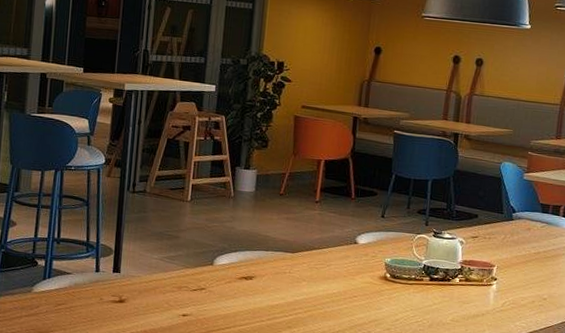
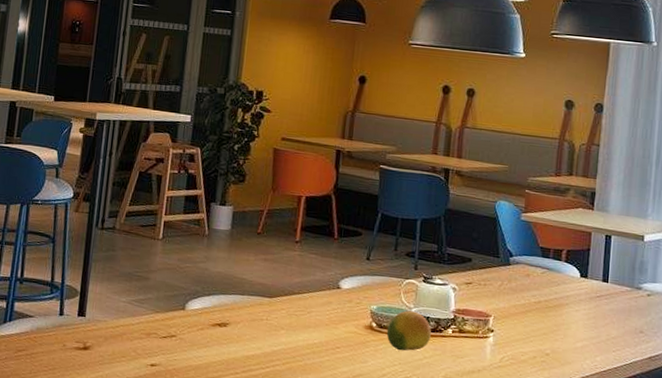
fruit: none [399,262,440,299] -> present [386,310,431,351]

